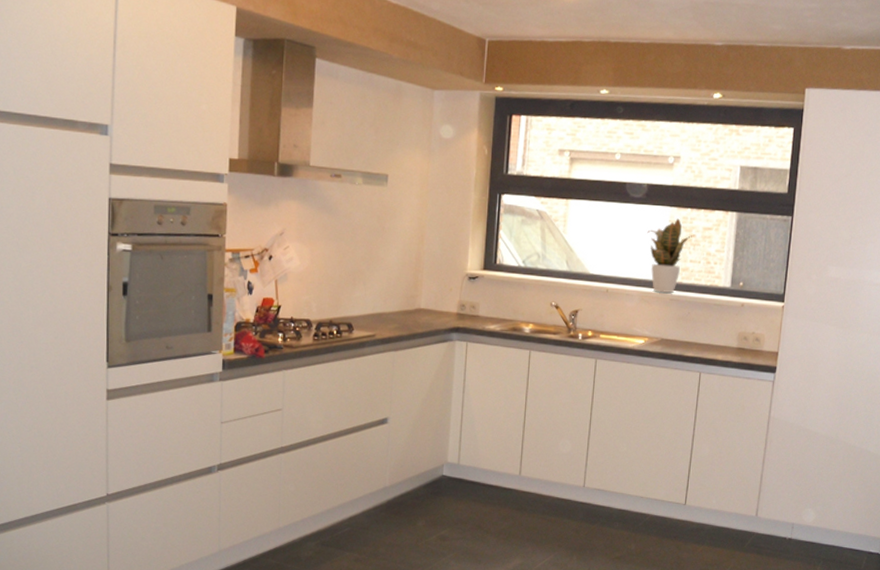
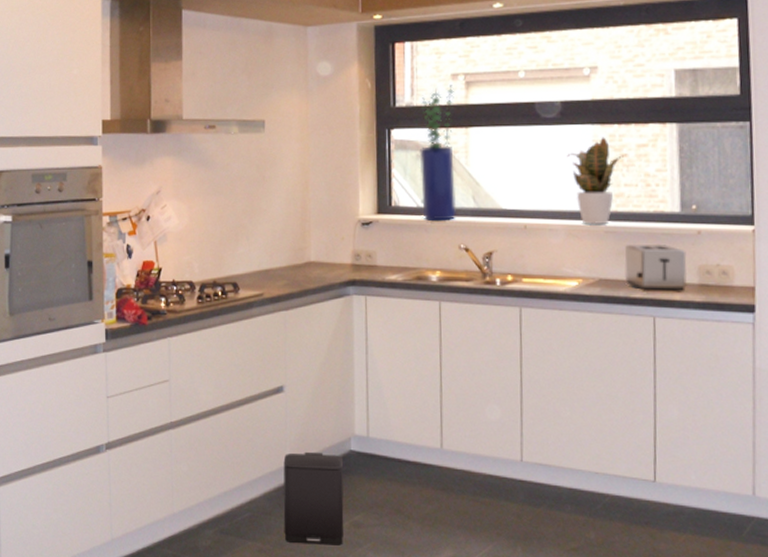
pedal bin: none [379,475,436,555] -> present [283,451,344,545]
vase: none [523,159,560,280] -> present [419,85,456,220]
toaster: none [682,312,731,354] -> present [624,243,688,292]

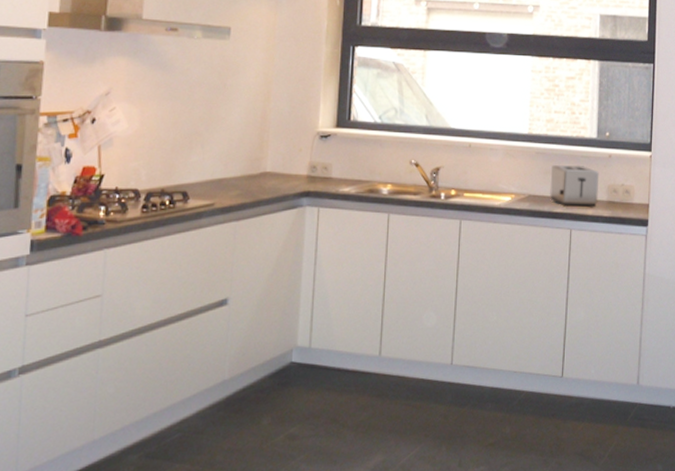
pedal bin: present [283,451,344,545] -> none [215,365,284,462]
vase: present [419,85,456,220] -> none [379,9,416,136]
potted plant: present [567,137,626,224] -> none [509,68,558,146]

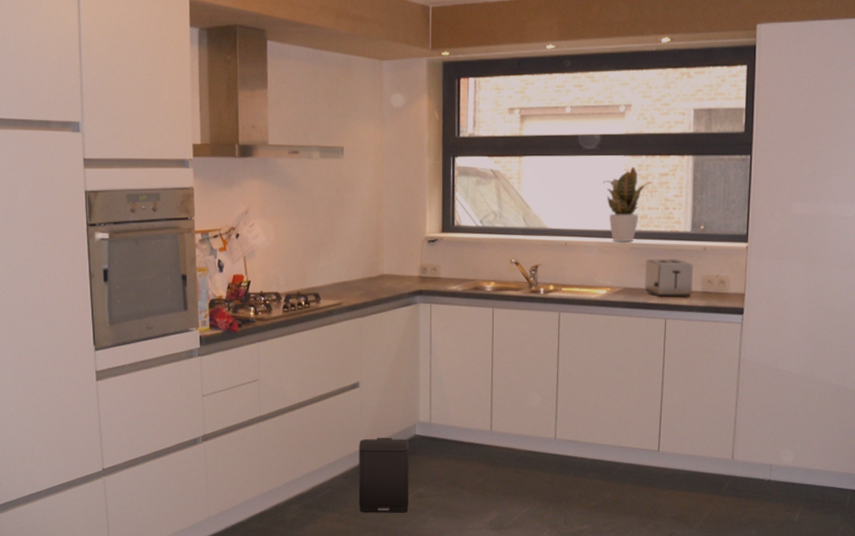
pedal bin: none [215,365,284,462] -> present [358,437,410,513]
potted plant: none [509,68,558,146] -> present [603,166,651,242]

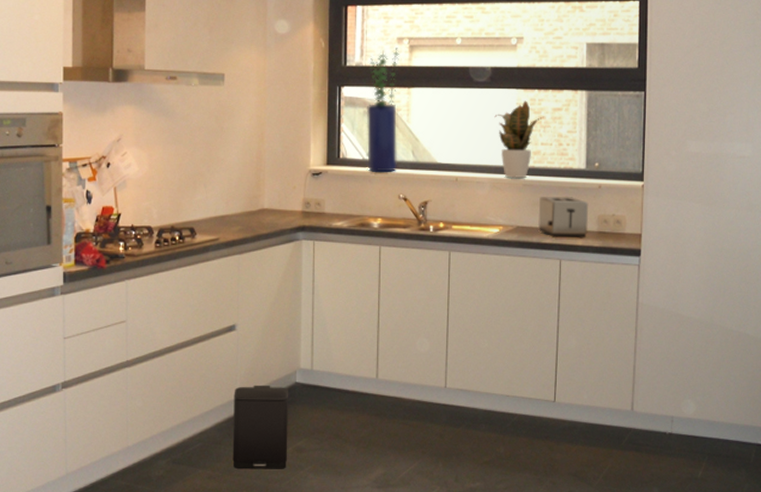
vase: none [479,118,510,238] -> present [366,48,399,172]

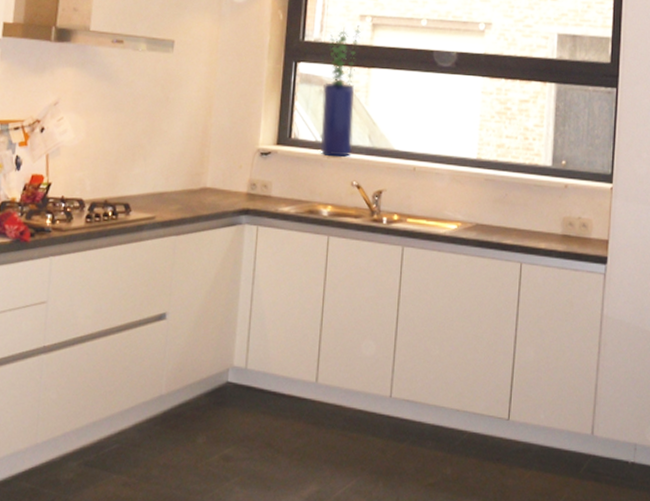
pedal bin: present [232,385,289,470] -> none [151,381,219,479]
potted plant: present [494,100,544,178] -> none [458,89,510,172]
toaster: present [538,196,589,238] -> none [499,193,554,241]

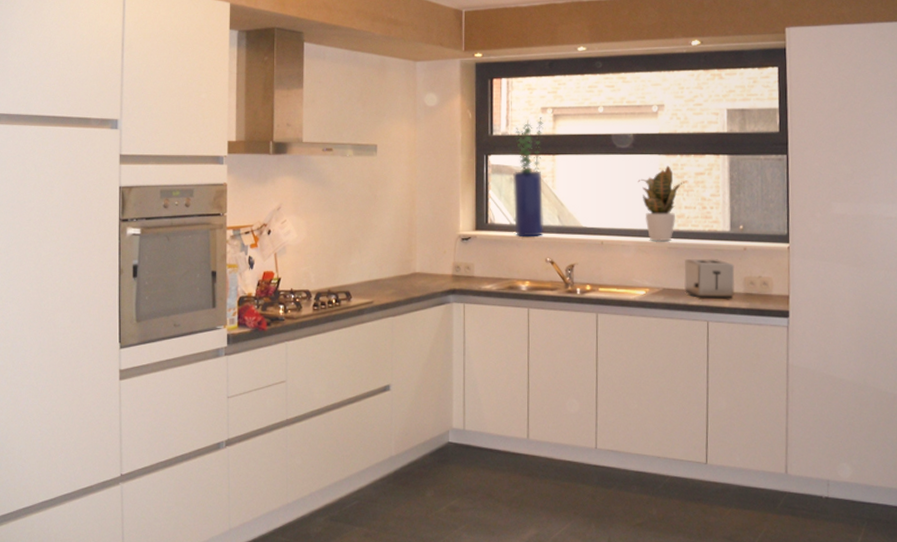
potted plant: none [458,89,510,172] -> present [638,166,687,241]
toaster: none [499,193,554,241] -> present [684,258,735,300]

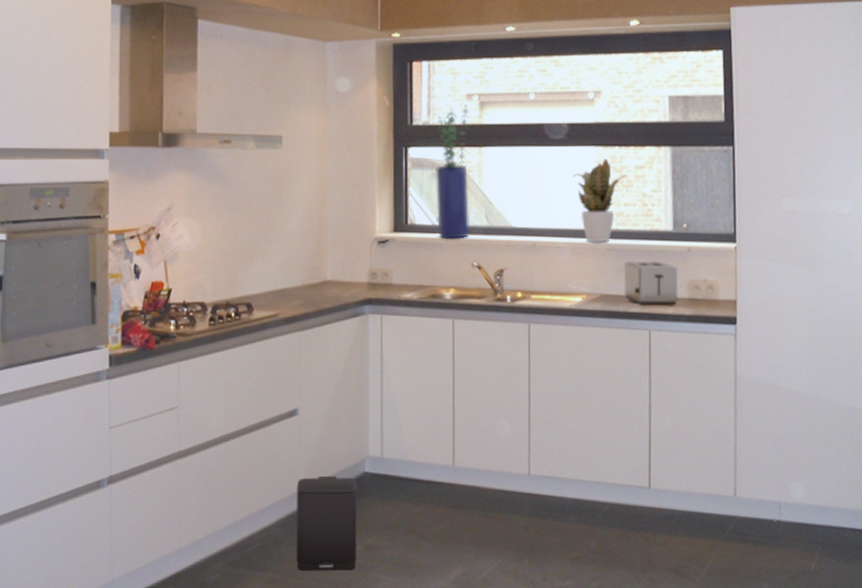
pedal bin: none [388,444,442,528] -> present [296,475,358,571]

